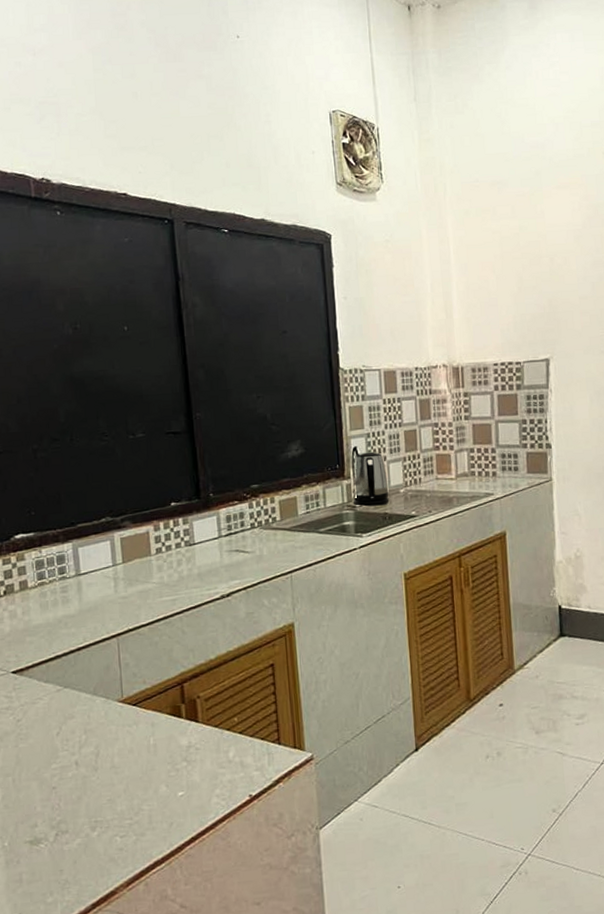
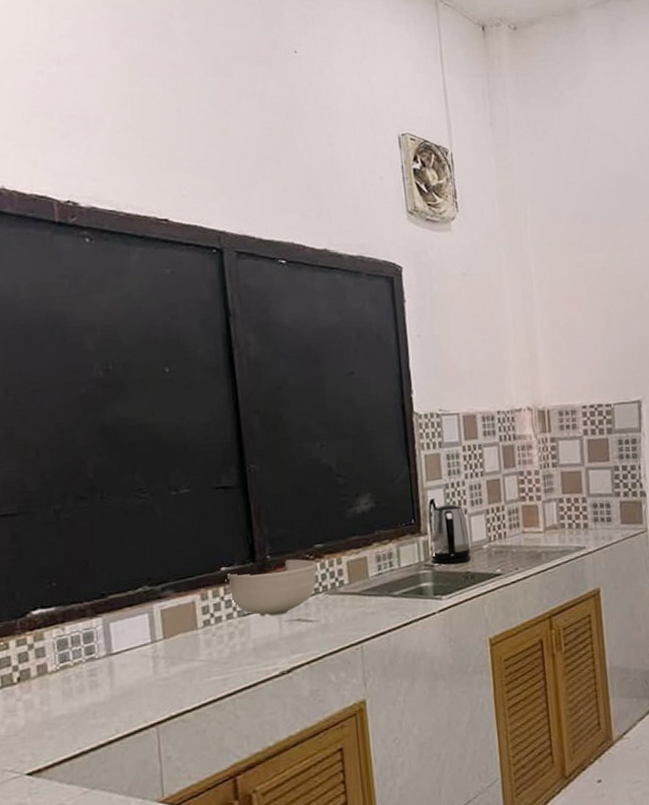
bowl: none [174,497,253,547] -> present [225,559,317,616]

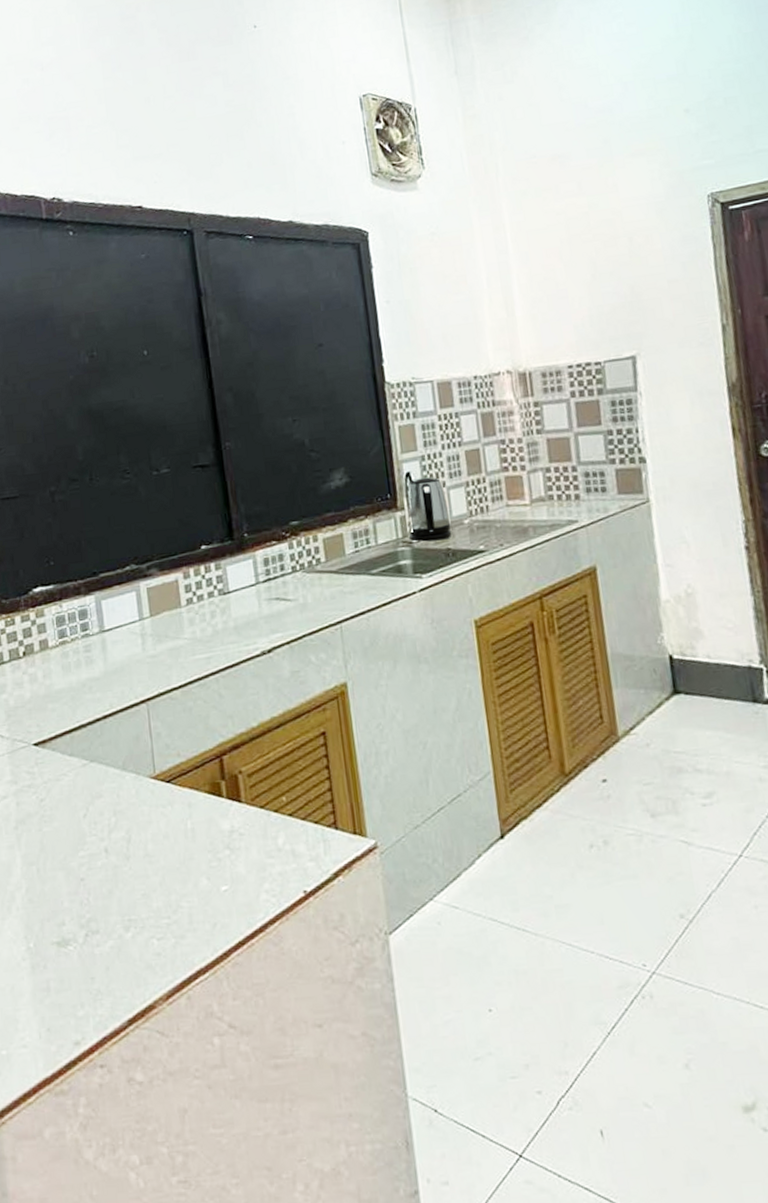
bowl: present [225,559,317,616] -> none [205,536,294,595]

